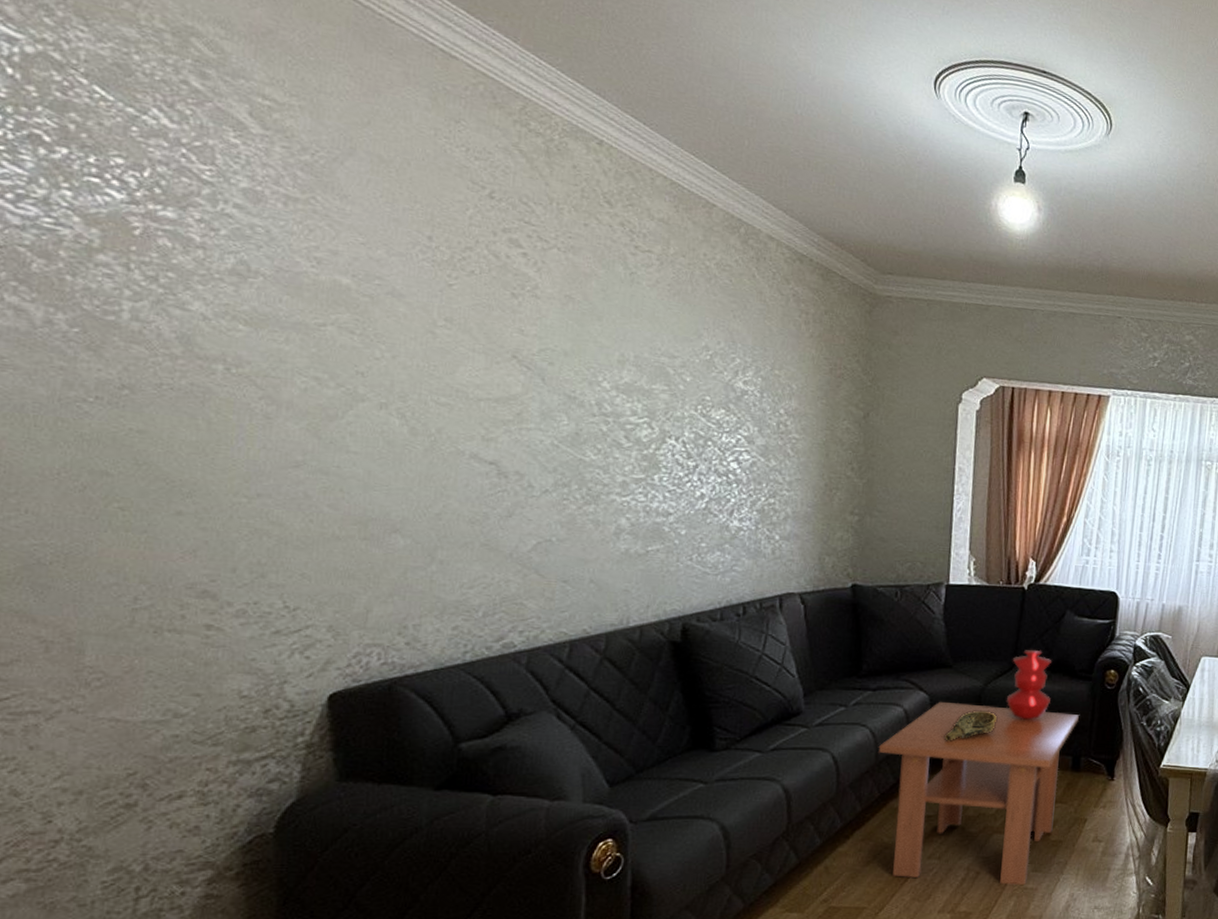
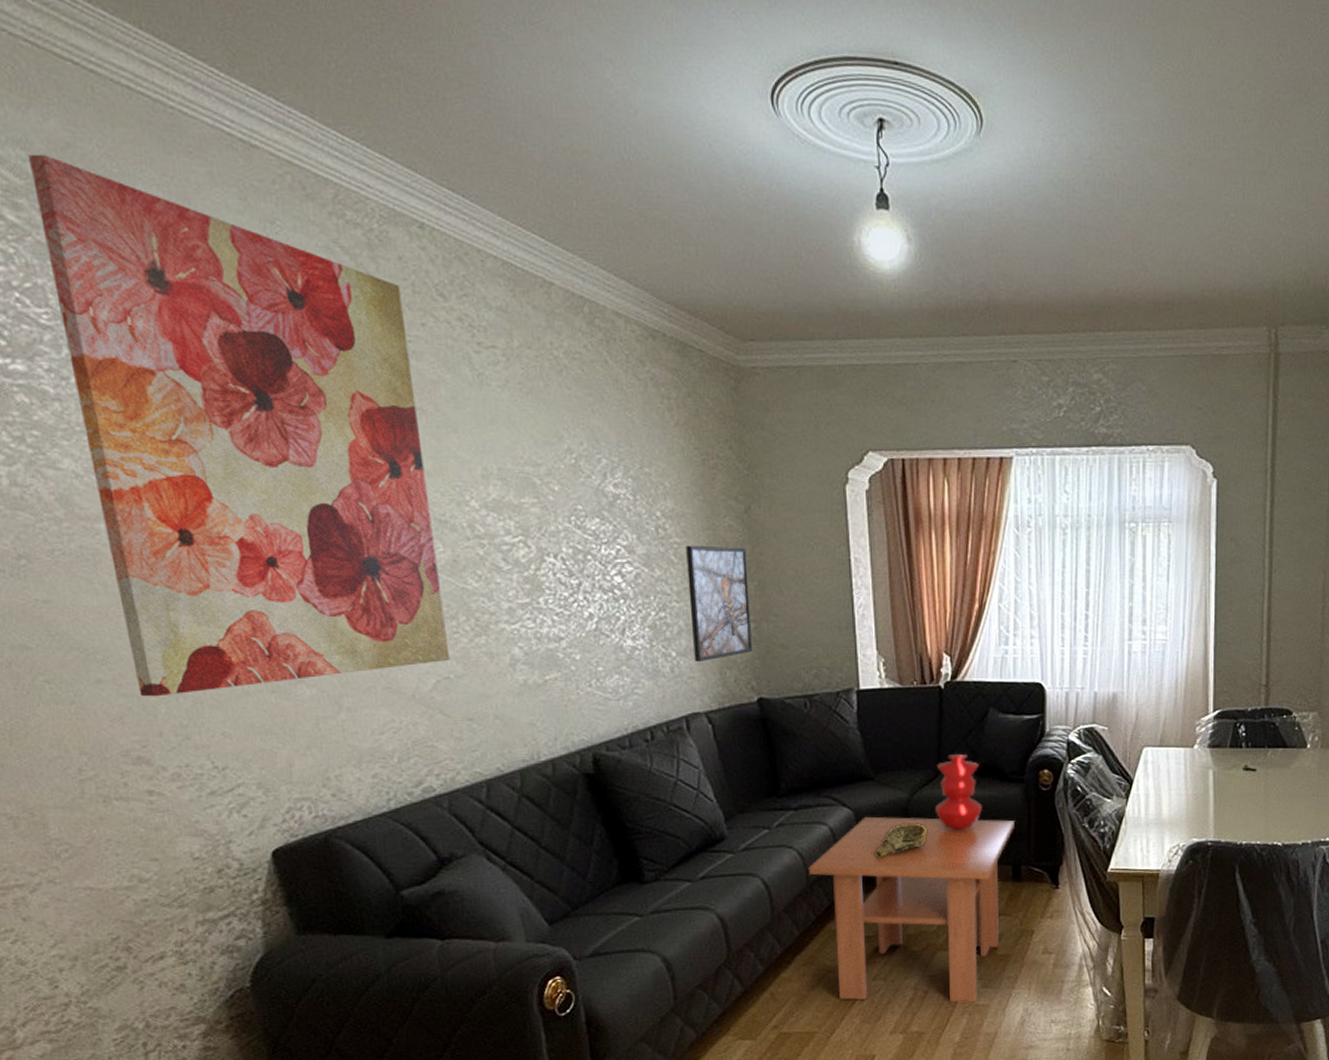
wall art: none [220,33,570,534] -> present [29,153,450,697]
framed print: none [796,441,860,547] -> present [686,545,753,663]

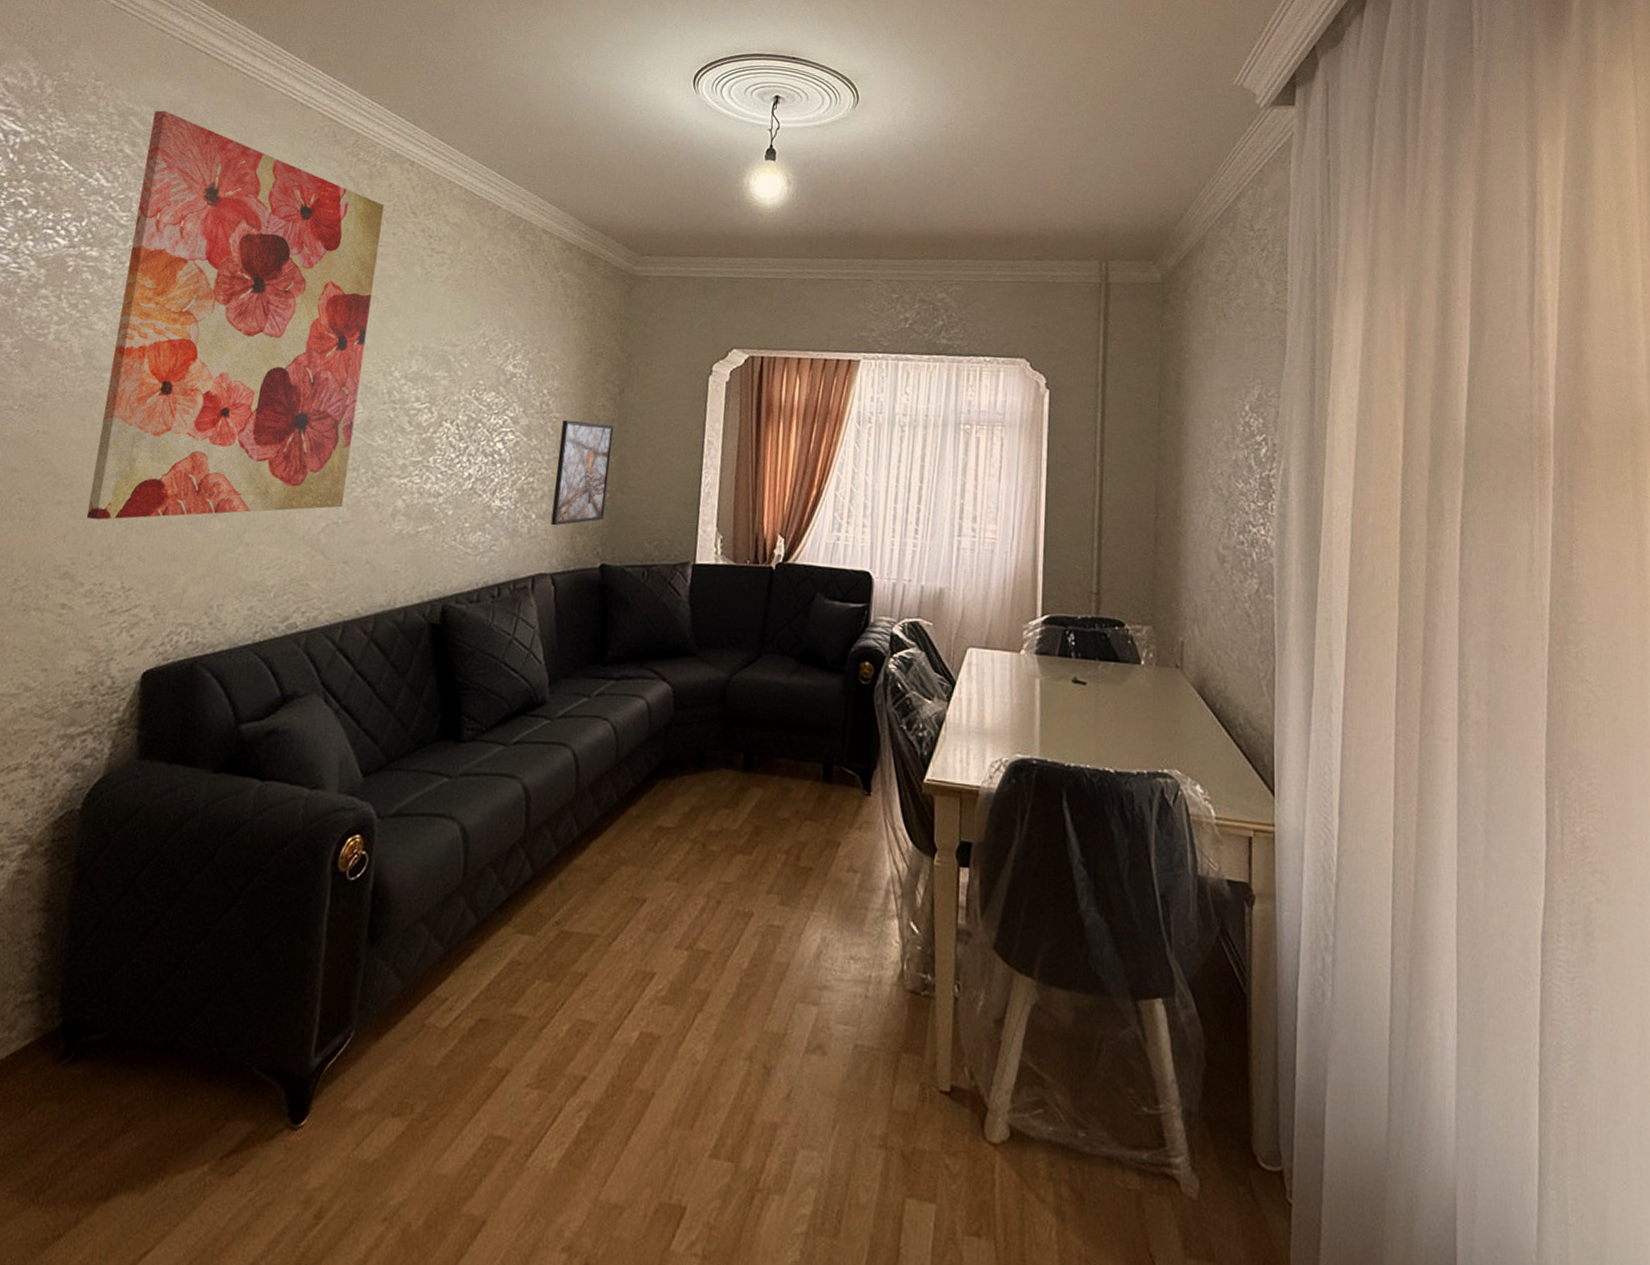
coffee table: present [807,816,1014,1002] -> none [619,694,831,921]
decorative bowl: present [874,823,928,858] -> none [686,705,743,741]
vase: present [934,753,982,829] -> none [751,636,802,717]

